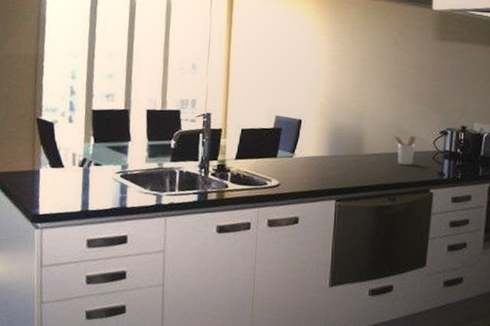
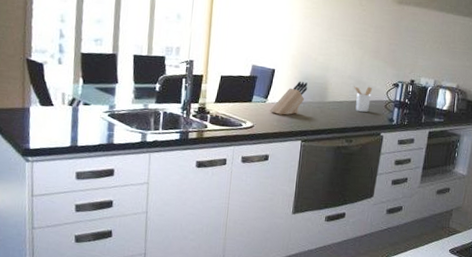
knife block: none [298,131,340,171] -> present [270,81,308,115]

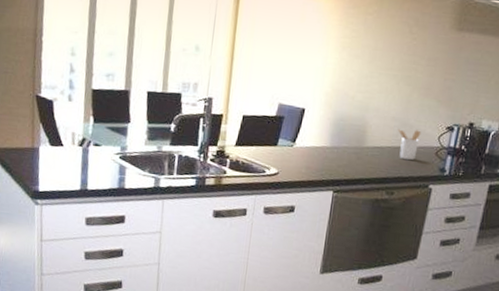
knife block: present [270,81,308,115] -> none [297,122,343,162]

